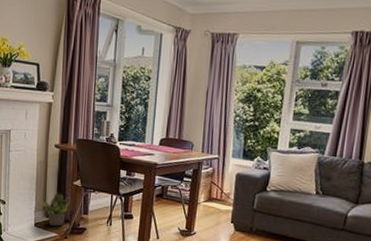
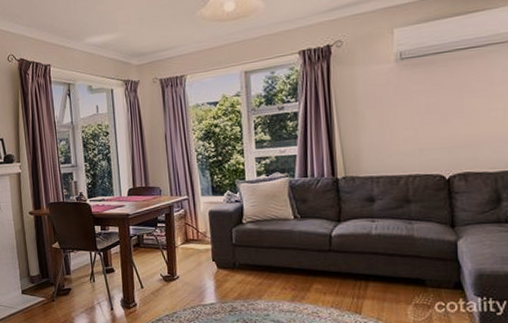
potted plant: present [38,192,71,226] -> none [21,257,52,290]

